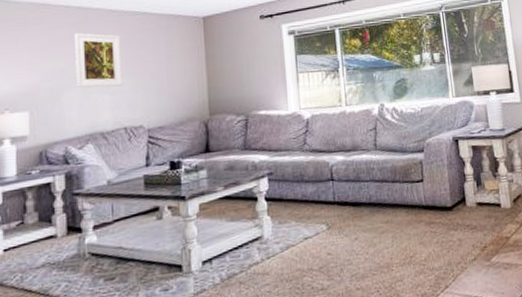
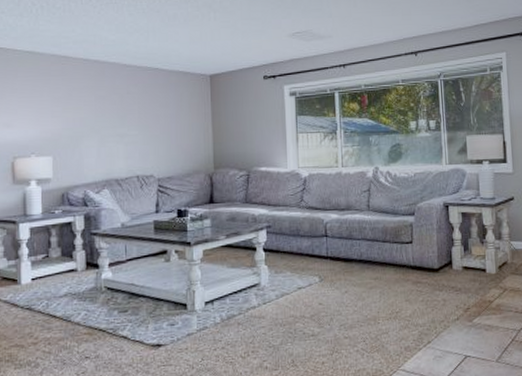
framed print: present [74,33,123,88] -> none [92,85,136,137]

